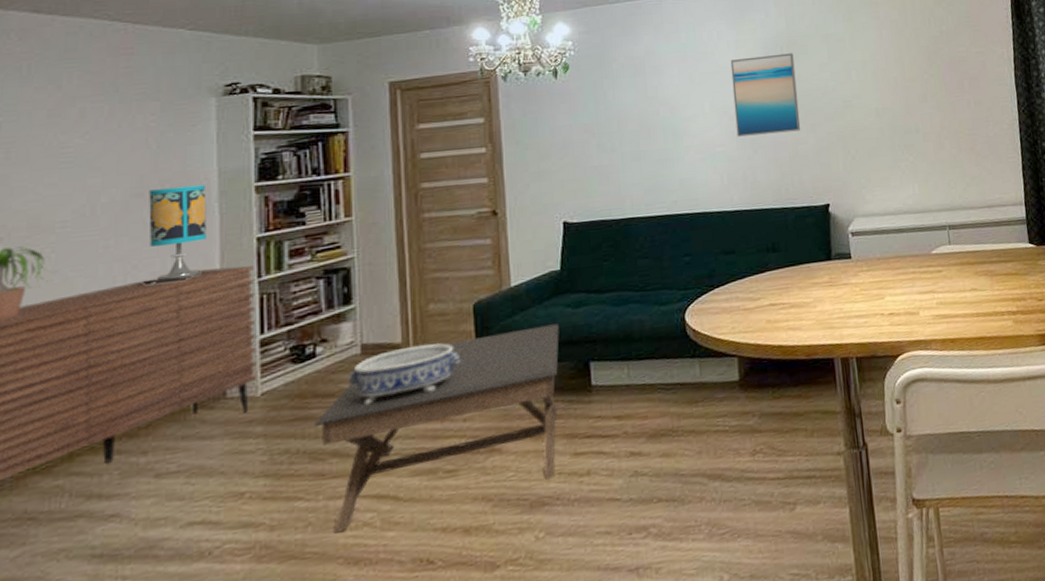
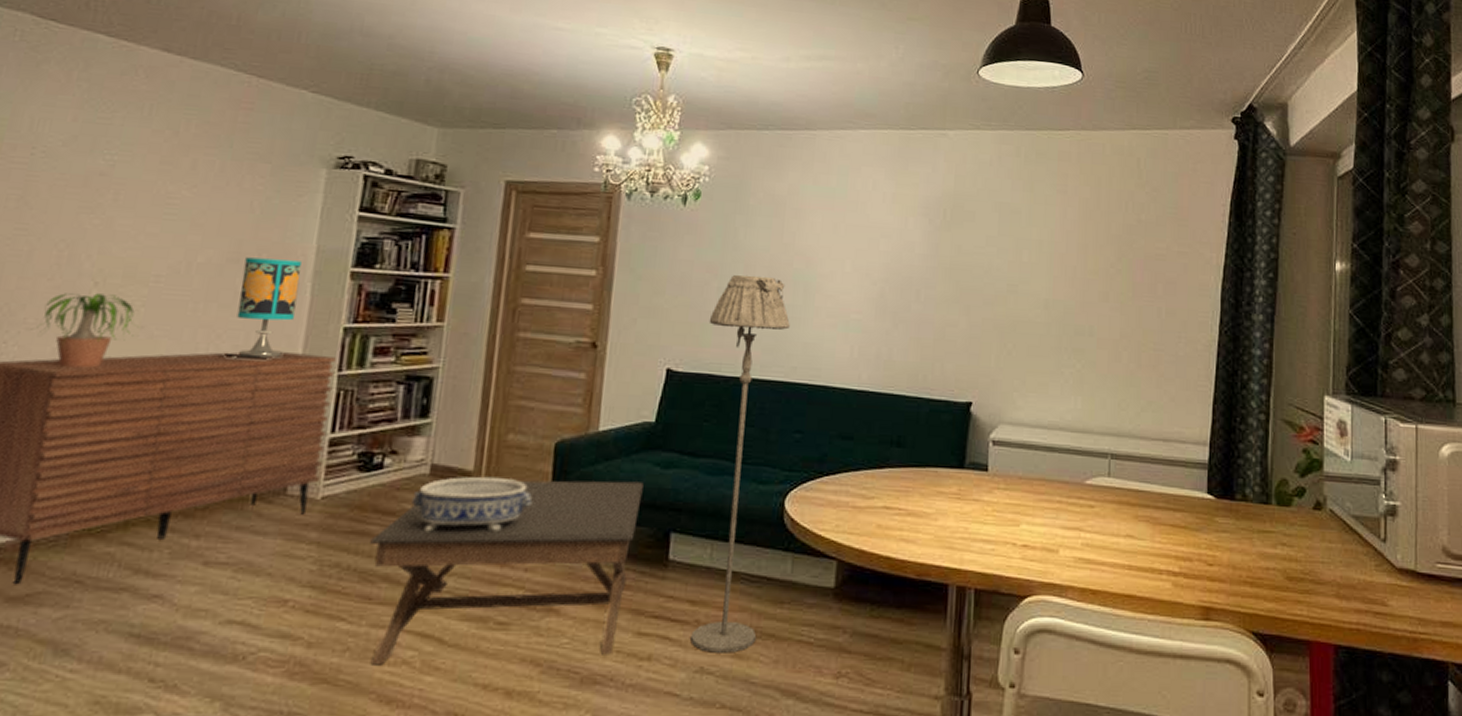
floor lamp: none [594,128,680,458] -> present [690,275,790,653]
wall art: present [730,53,801,137] -> none [877,215,958,311]

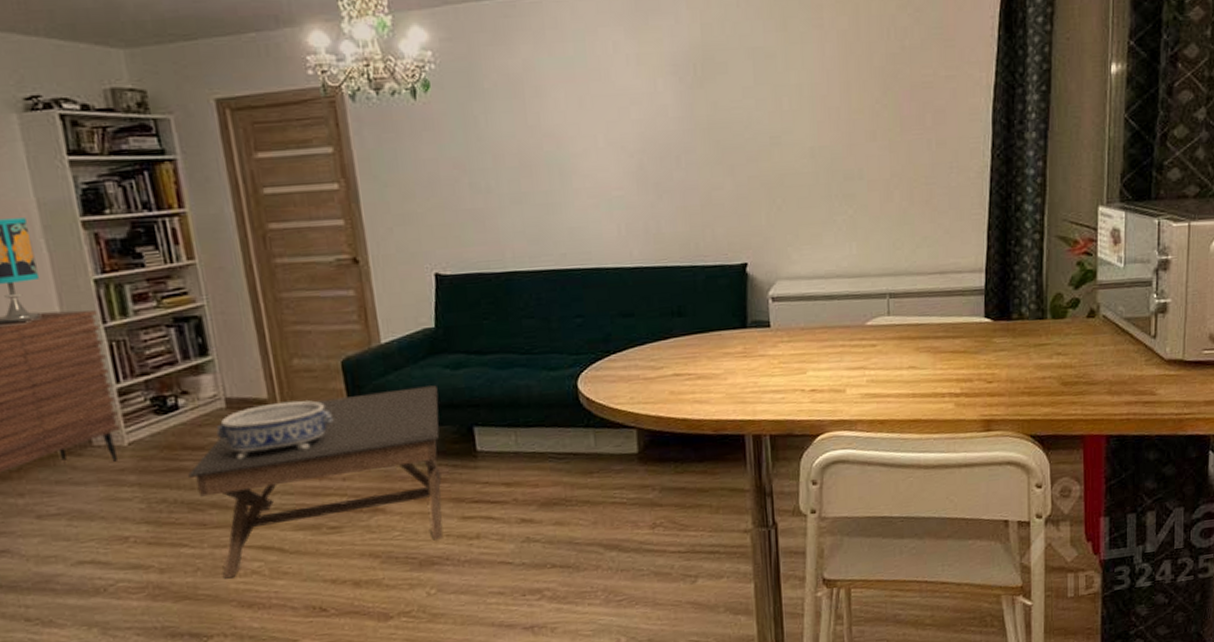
floor lamp: present [690,275,790,653] -> none [467,164,574,525]

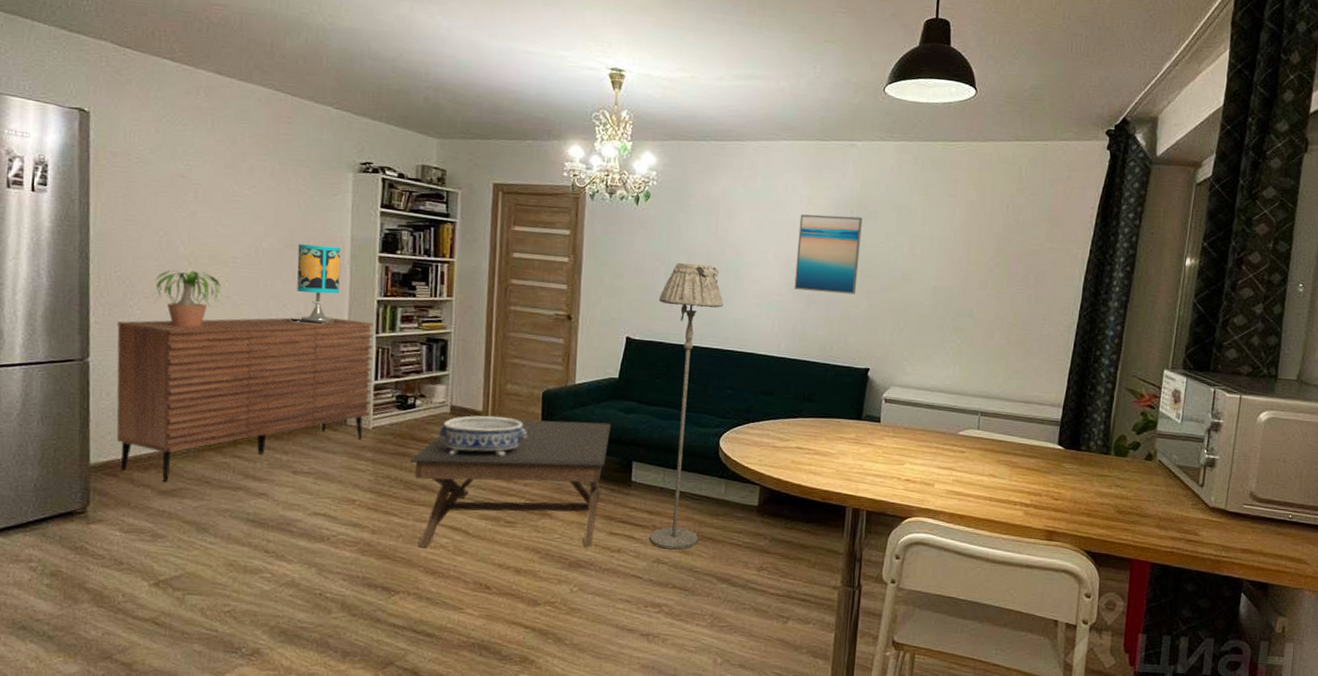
floor lamp: none [467,164,574,525] -> present [649,263,723,550]
wall art: none [629,72,716,179] -> present [794,214,863,295]

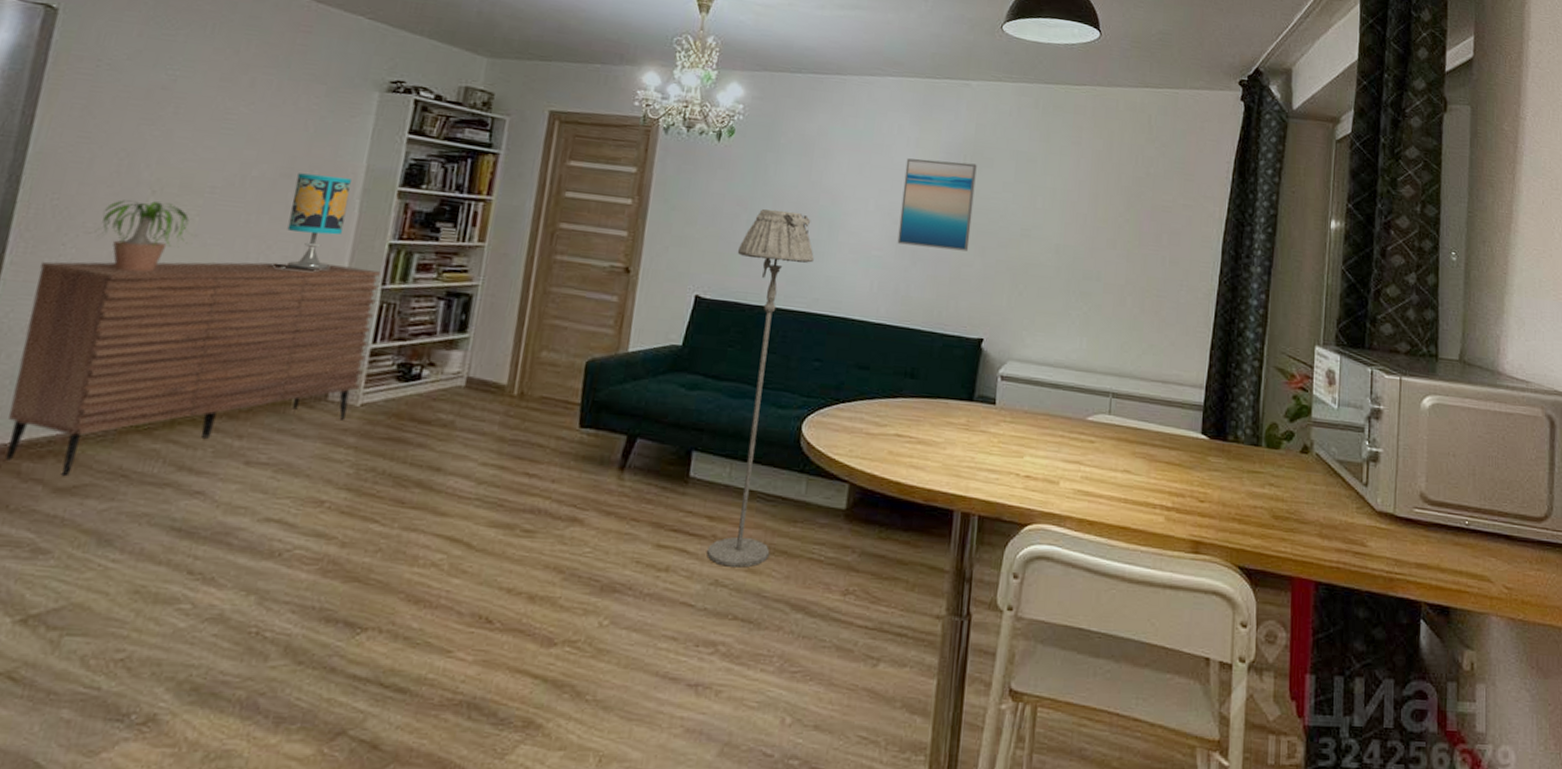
coffee table: present [410,419,611,548] -> none [402,396,669,567]
decorative bowl: present [438,415,528,456] -> none [447,390,562,444]

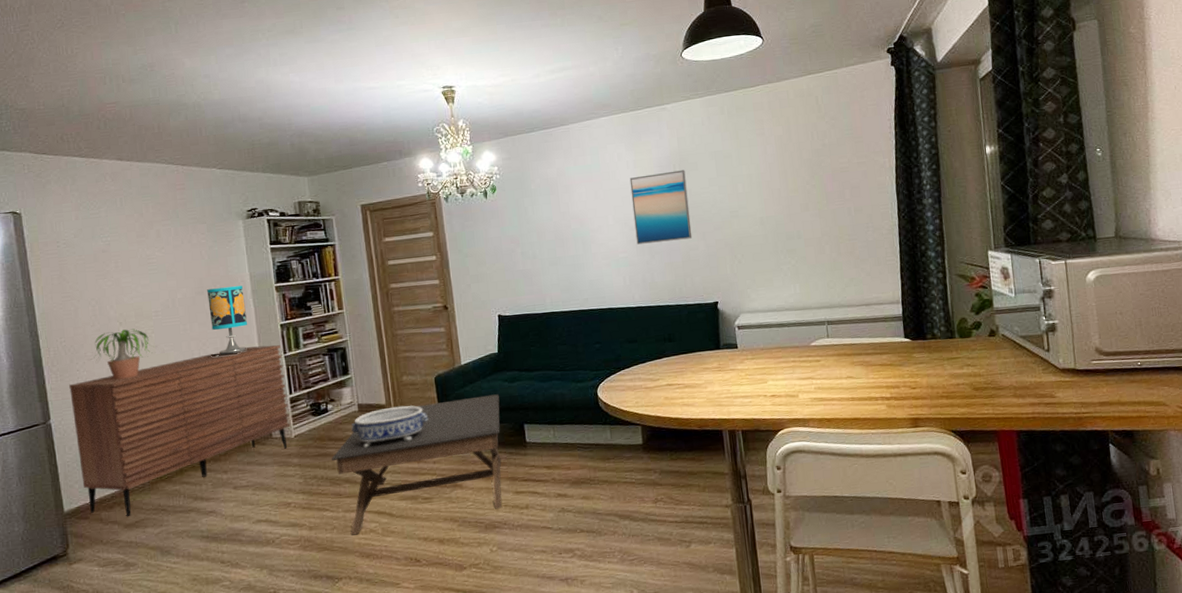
coffee table: none [402,396,669,567] -> present [332,394,502,535]
decorative bowl: none [447,390,562,444] -> present [351,405,429,448]
floor lamp: present [707,209,814,568] -> none [520,238,596,498]

